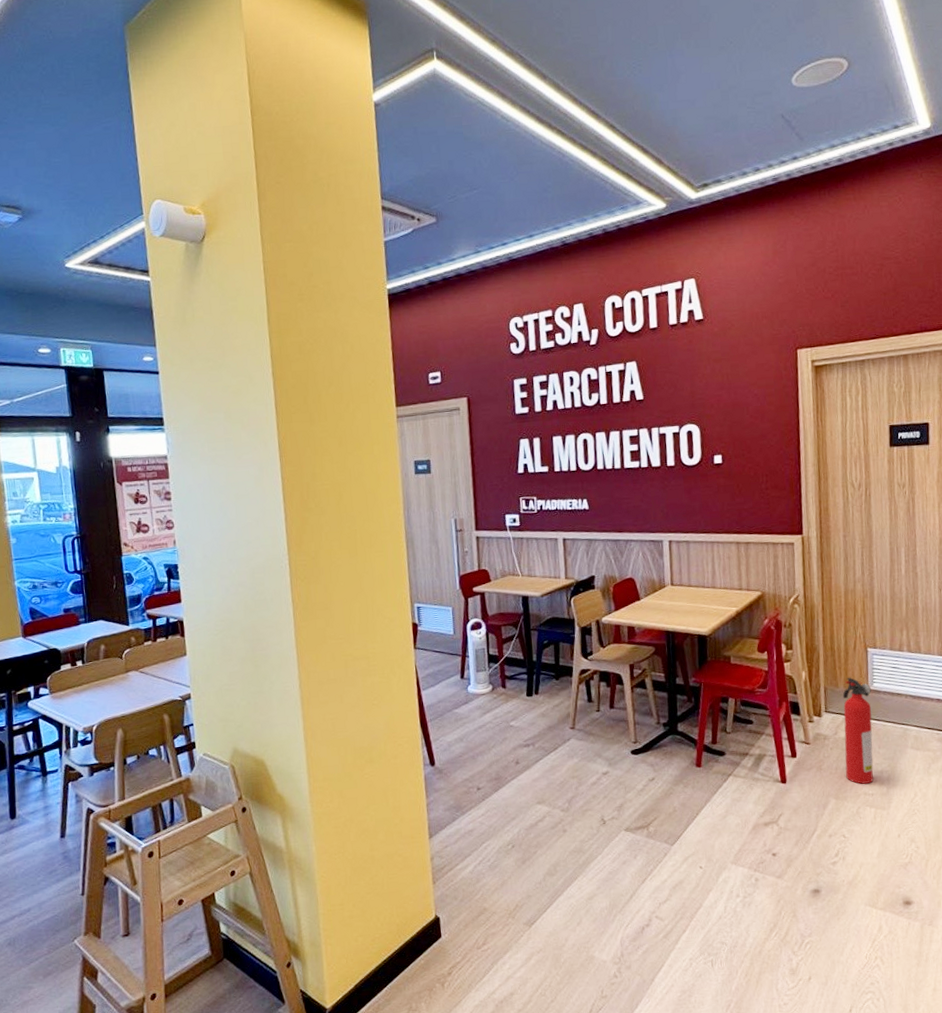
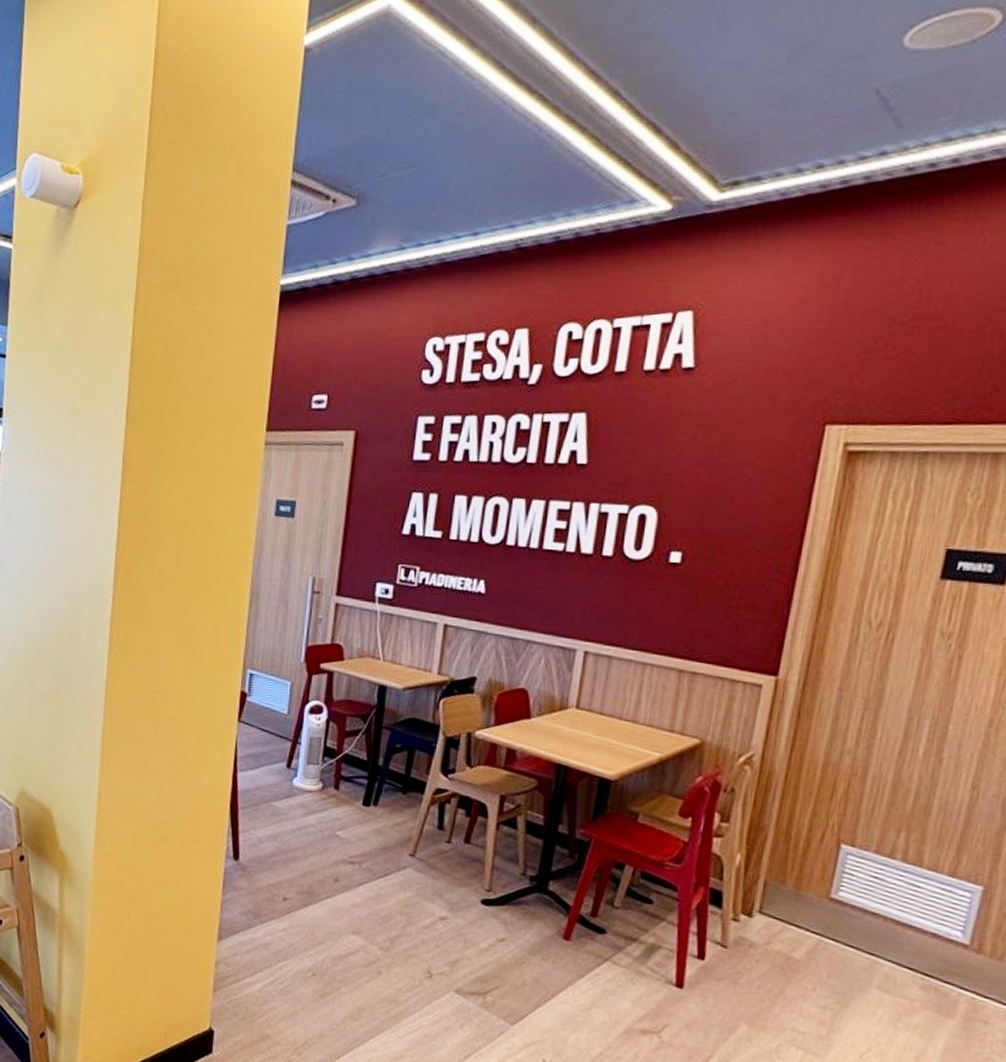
fire extinguisher: present [842,677,874,784] -> none [771,875,835,1018]

